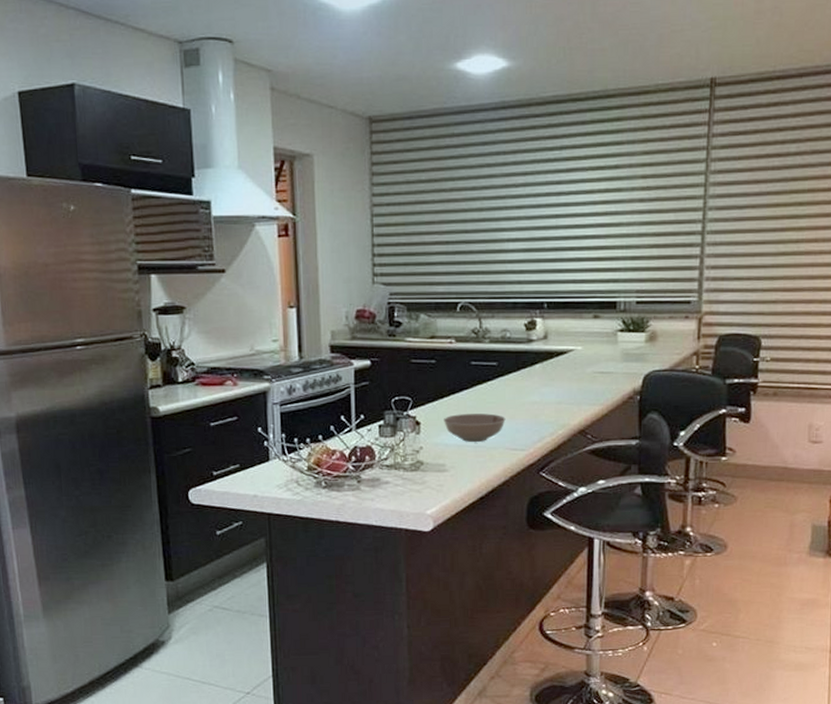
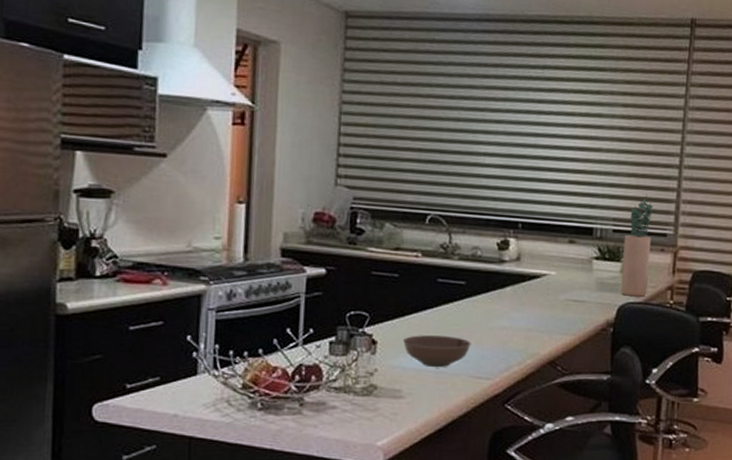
vase: none [645,263,676,364] -> present [620,194,653,297]

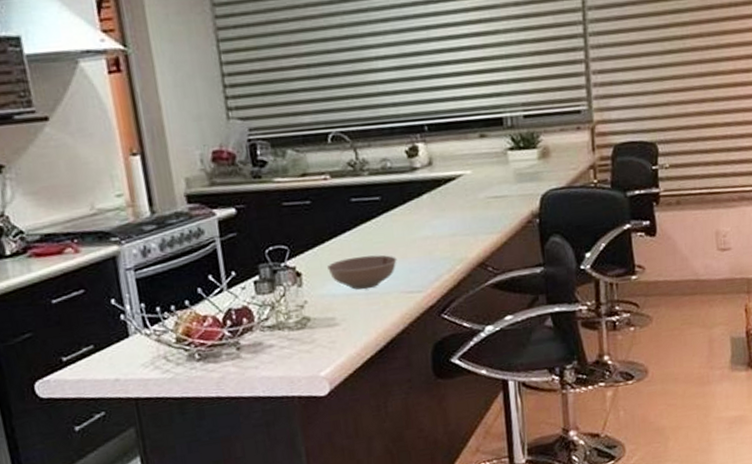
vase: present [620,194,653,297] -> none [536,71,569,183]

